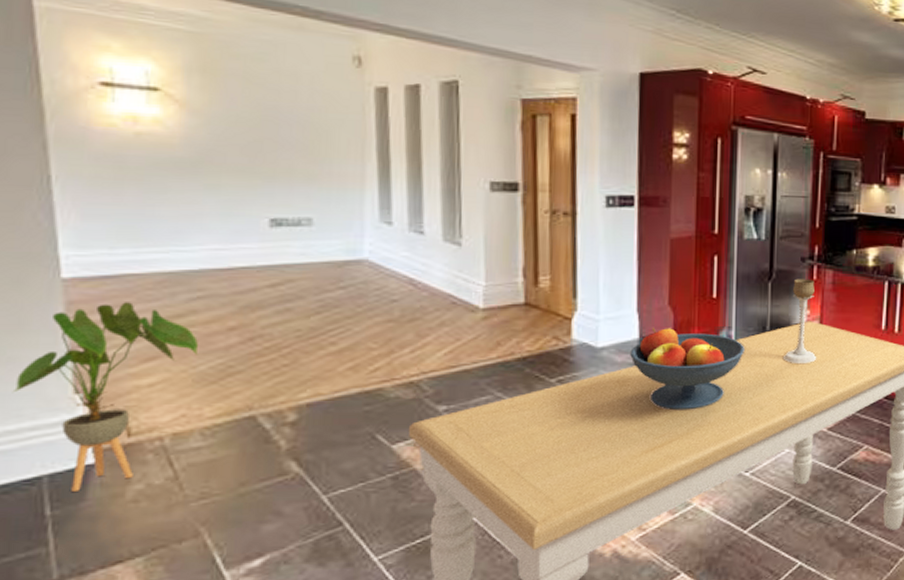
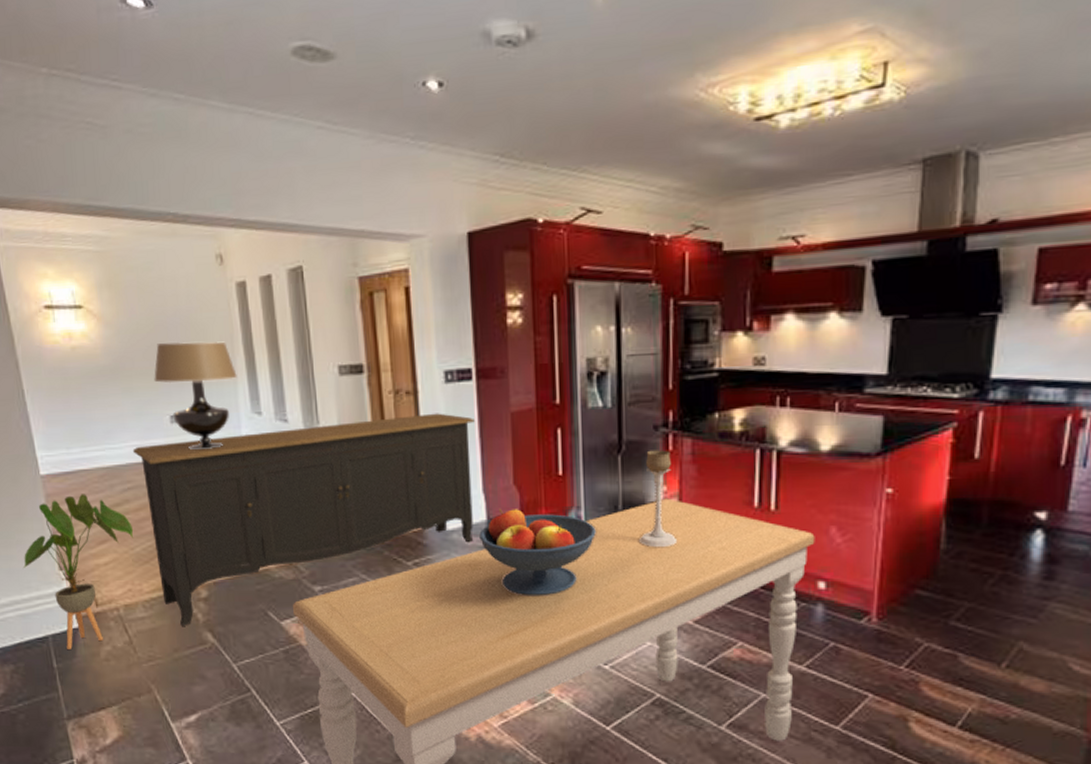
sideboard: none [210,235,634,455] -> present [132,413,475,626]
table lamp: none [252,139,366,258] -> present [154,341,237,450]

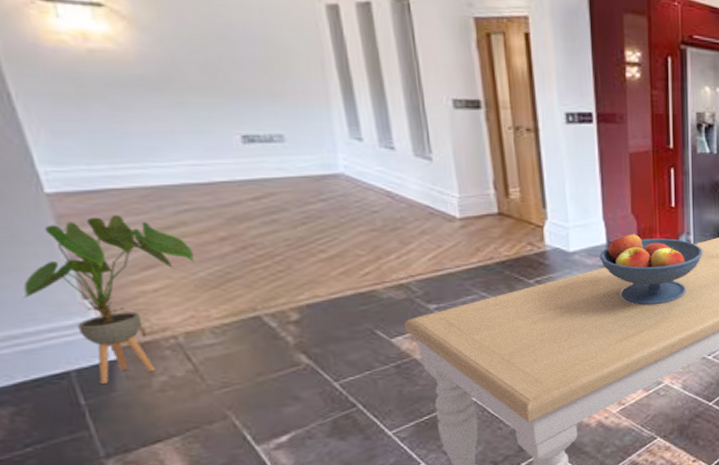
sideboard: present [132,413,475,626] -> none [189,149,595,350]
table lamp: present [154,341,237,450] -> none [216,56,331,172]

